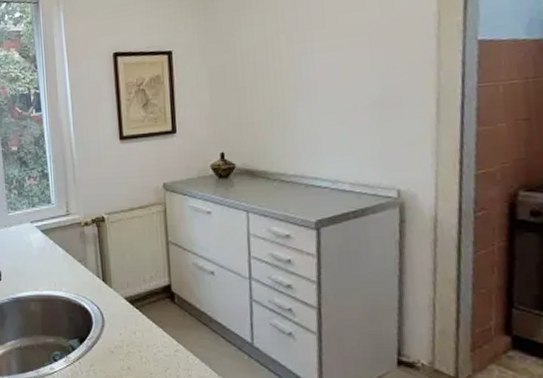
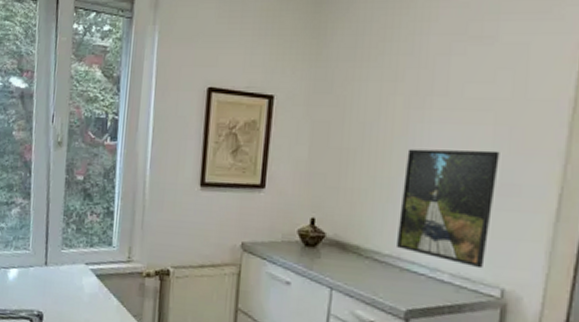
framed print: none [296,69,380,175] -> present [395,149,500,269]

